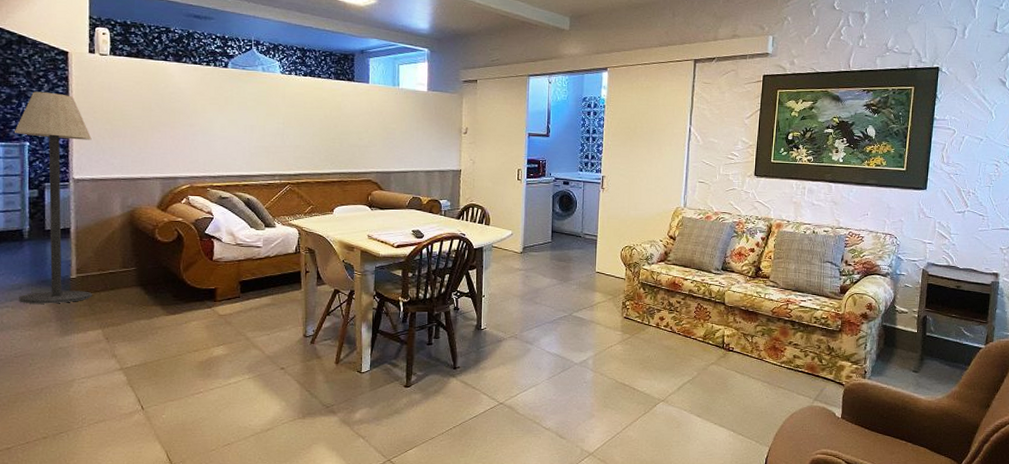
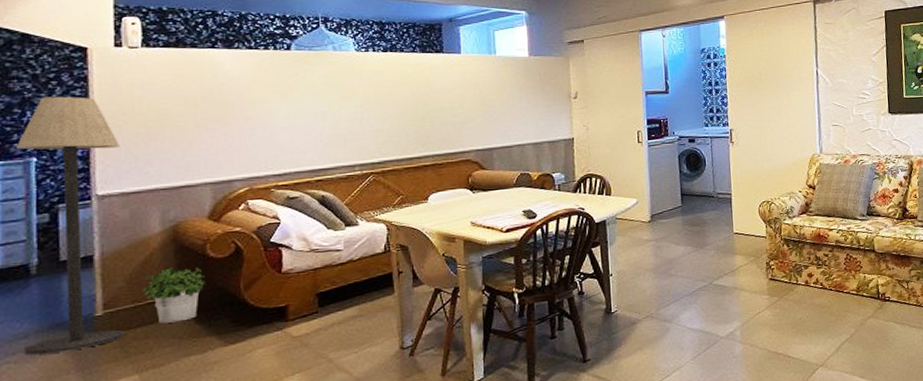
potted plant: none [105,246,154,291] -> present [141,267,206,324]

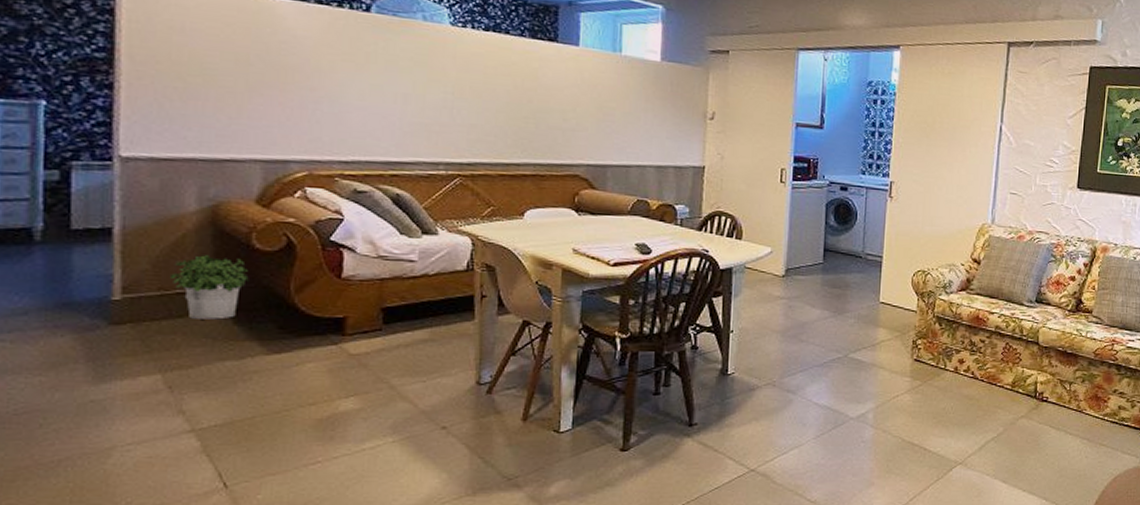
floor lamp: present [15,96,125,356] -> none [20,27,152,337]

